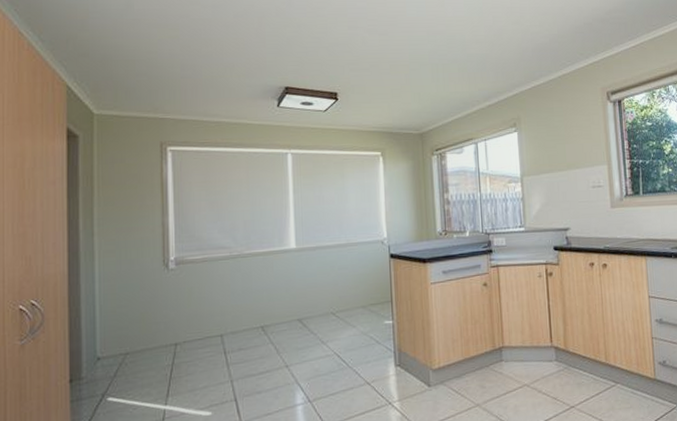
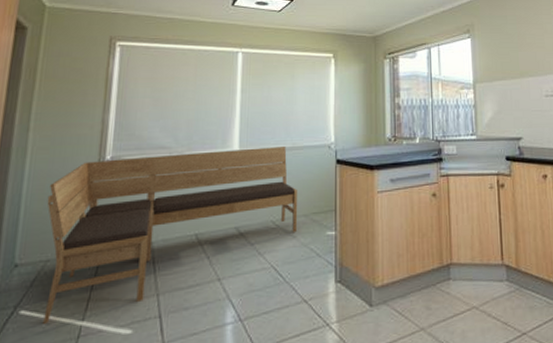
bench: none [119,243,357,408] -> present [43,147,298,324]

